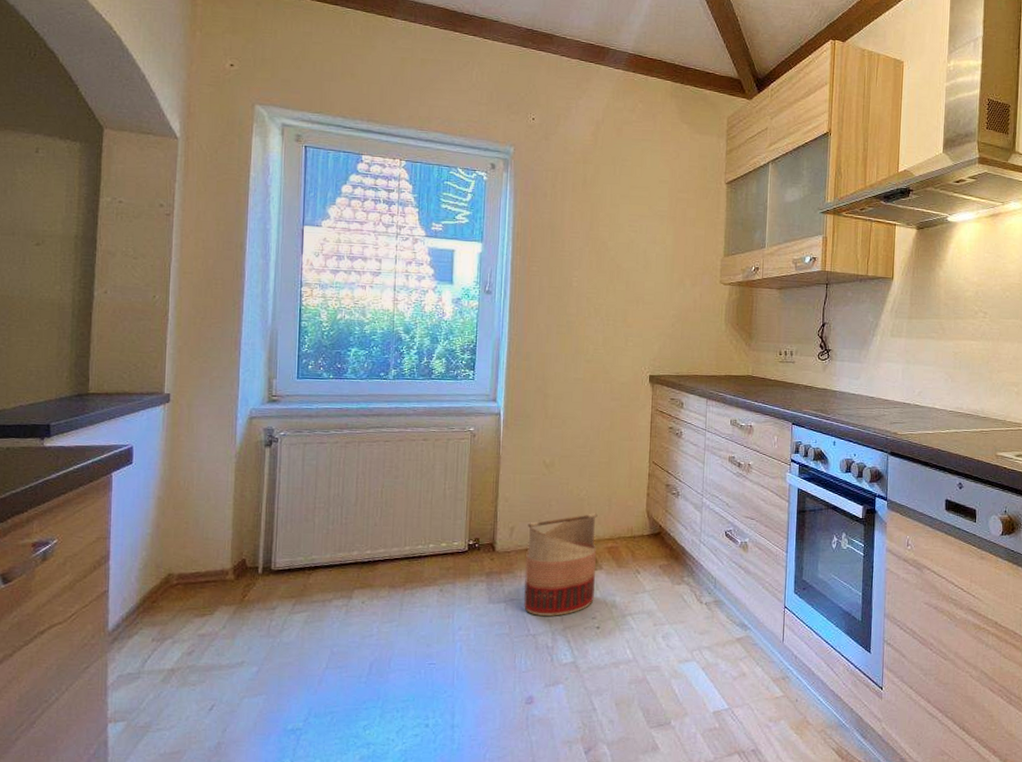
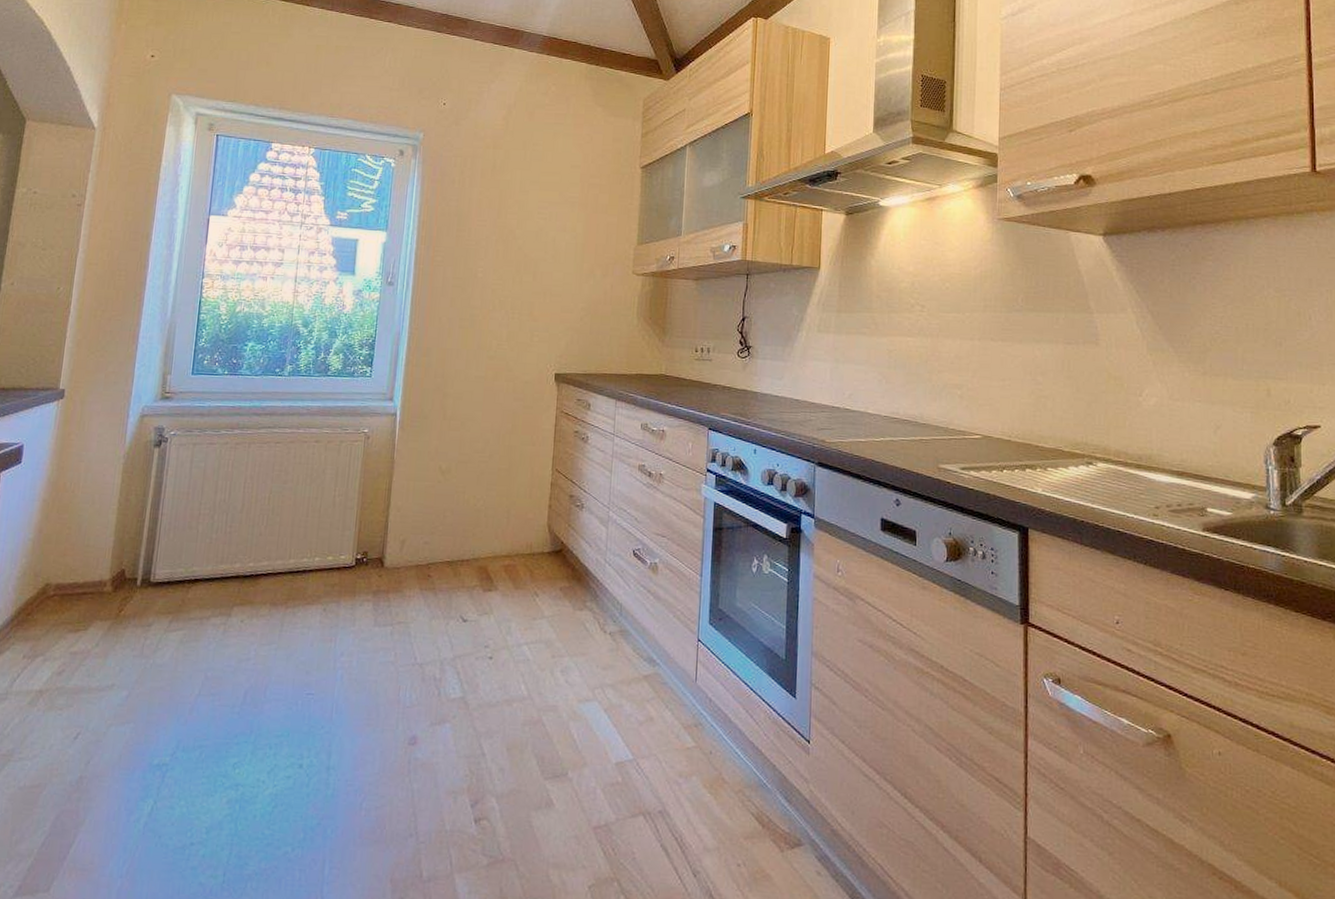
basket: present [523,513,598,616] -> none [411,526,495,643]

